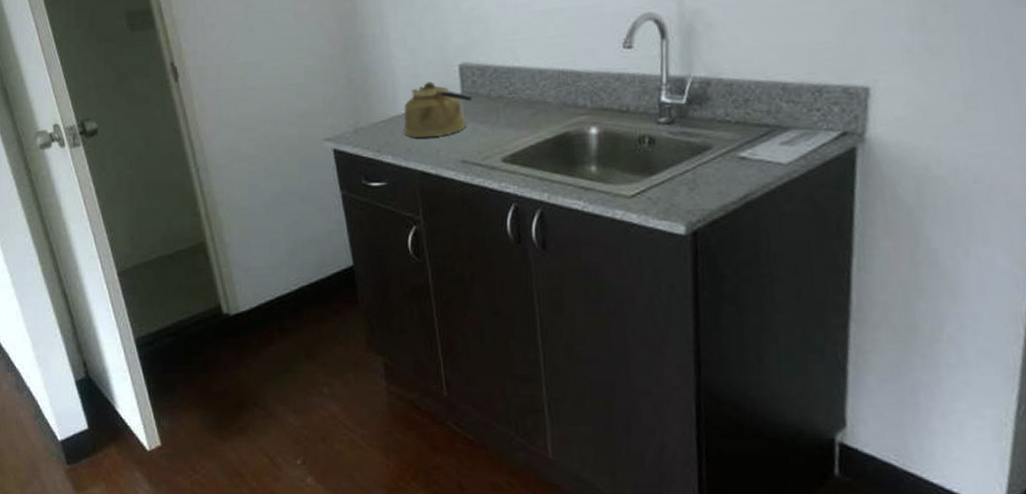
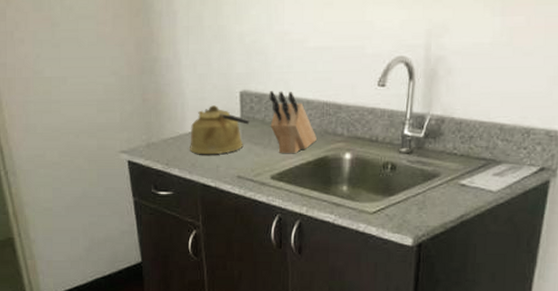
knife block: none [493,61,554,132] -> present [269,91,317,154]

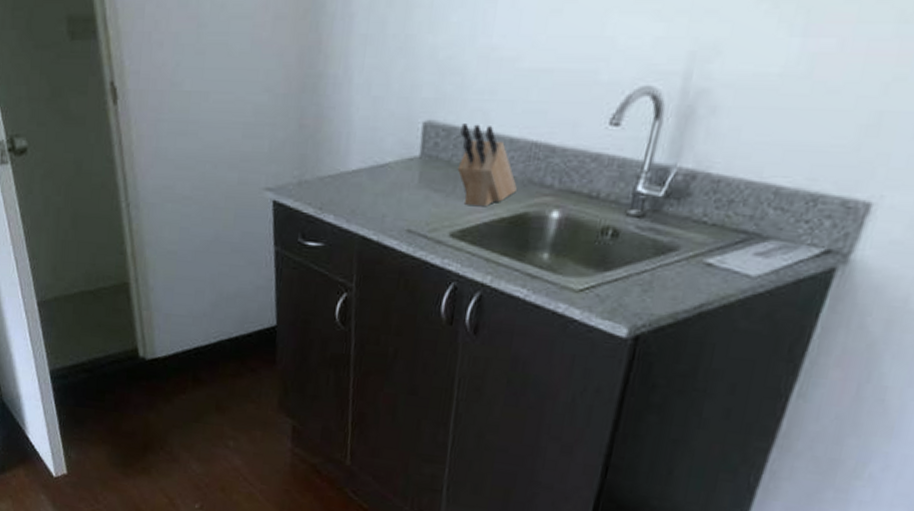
kettle: present [190,105,250,155] -> none [351,138,432,201]

